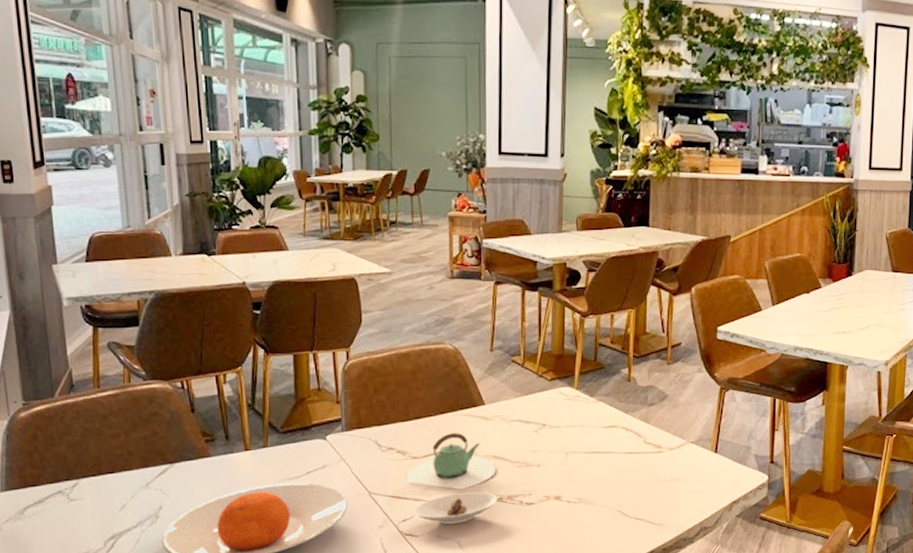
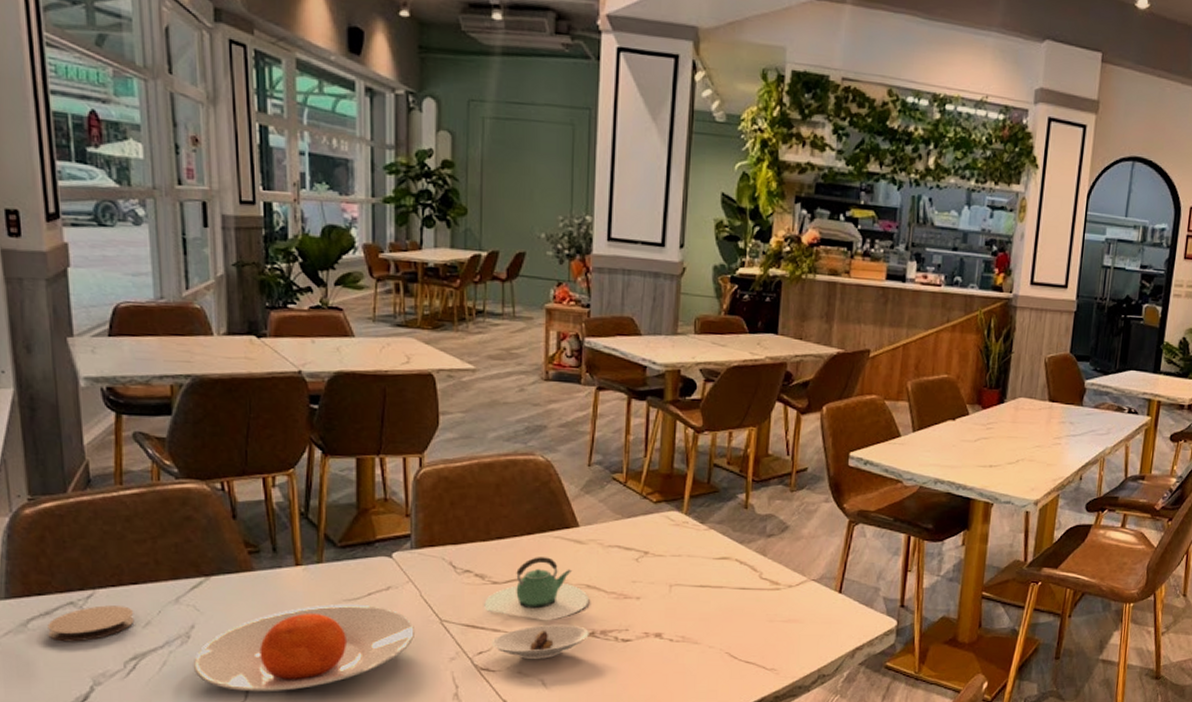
coaster: none [40,492,112,526] -> present [47,605,135,642]

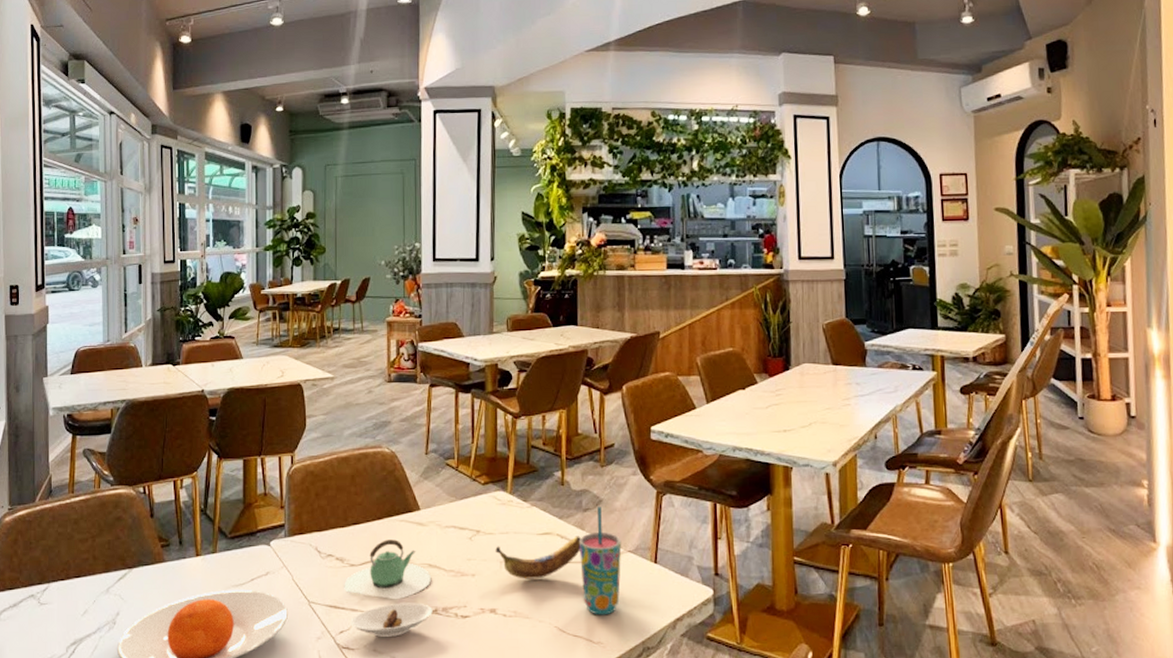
coaster: present [47,605,135,642] -> none [14,597,76,630]
banana: none [665,562,762,605] -> present [495,536,581,579]
cup: none [758,533,806,643] -> present [579,507,622,615]

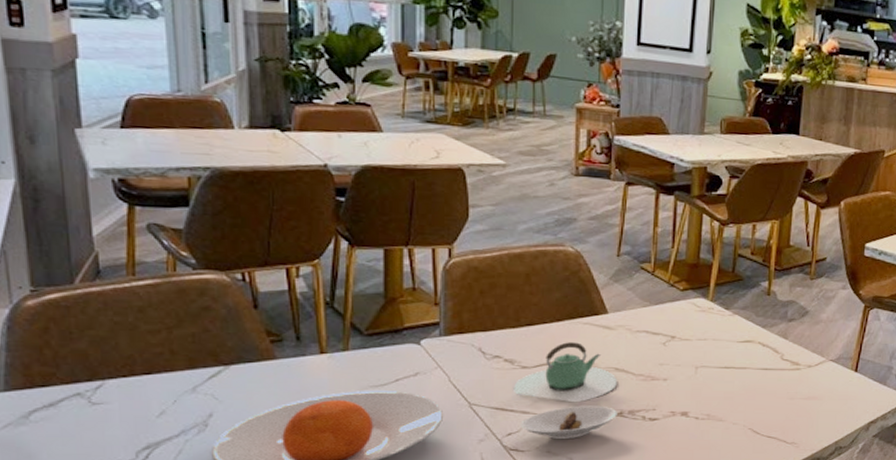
banana: present [495,536,581,579] -> none [691,344,783,385]
cup: present [579,507,622,615] -> none [780,318,825,418]

